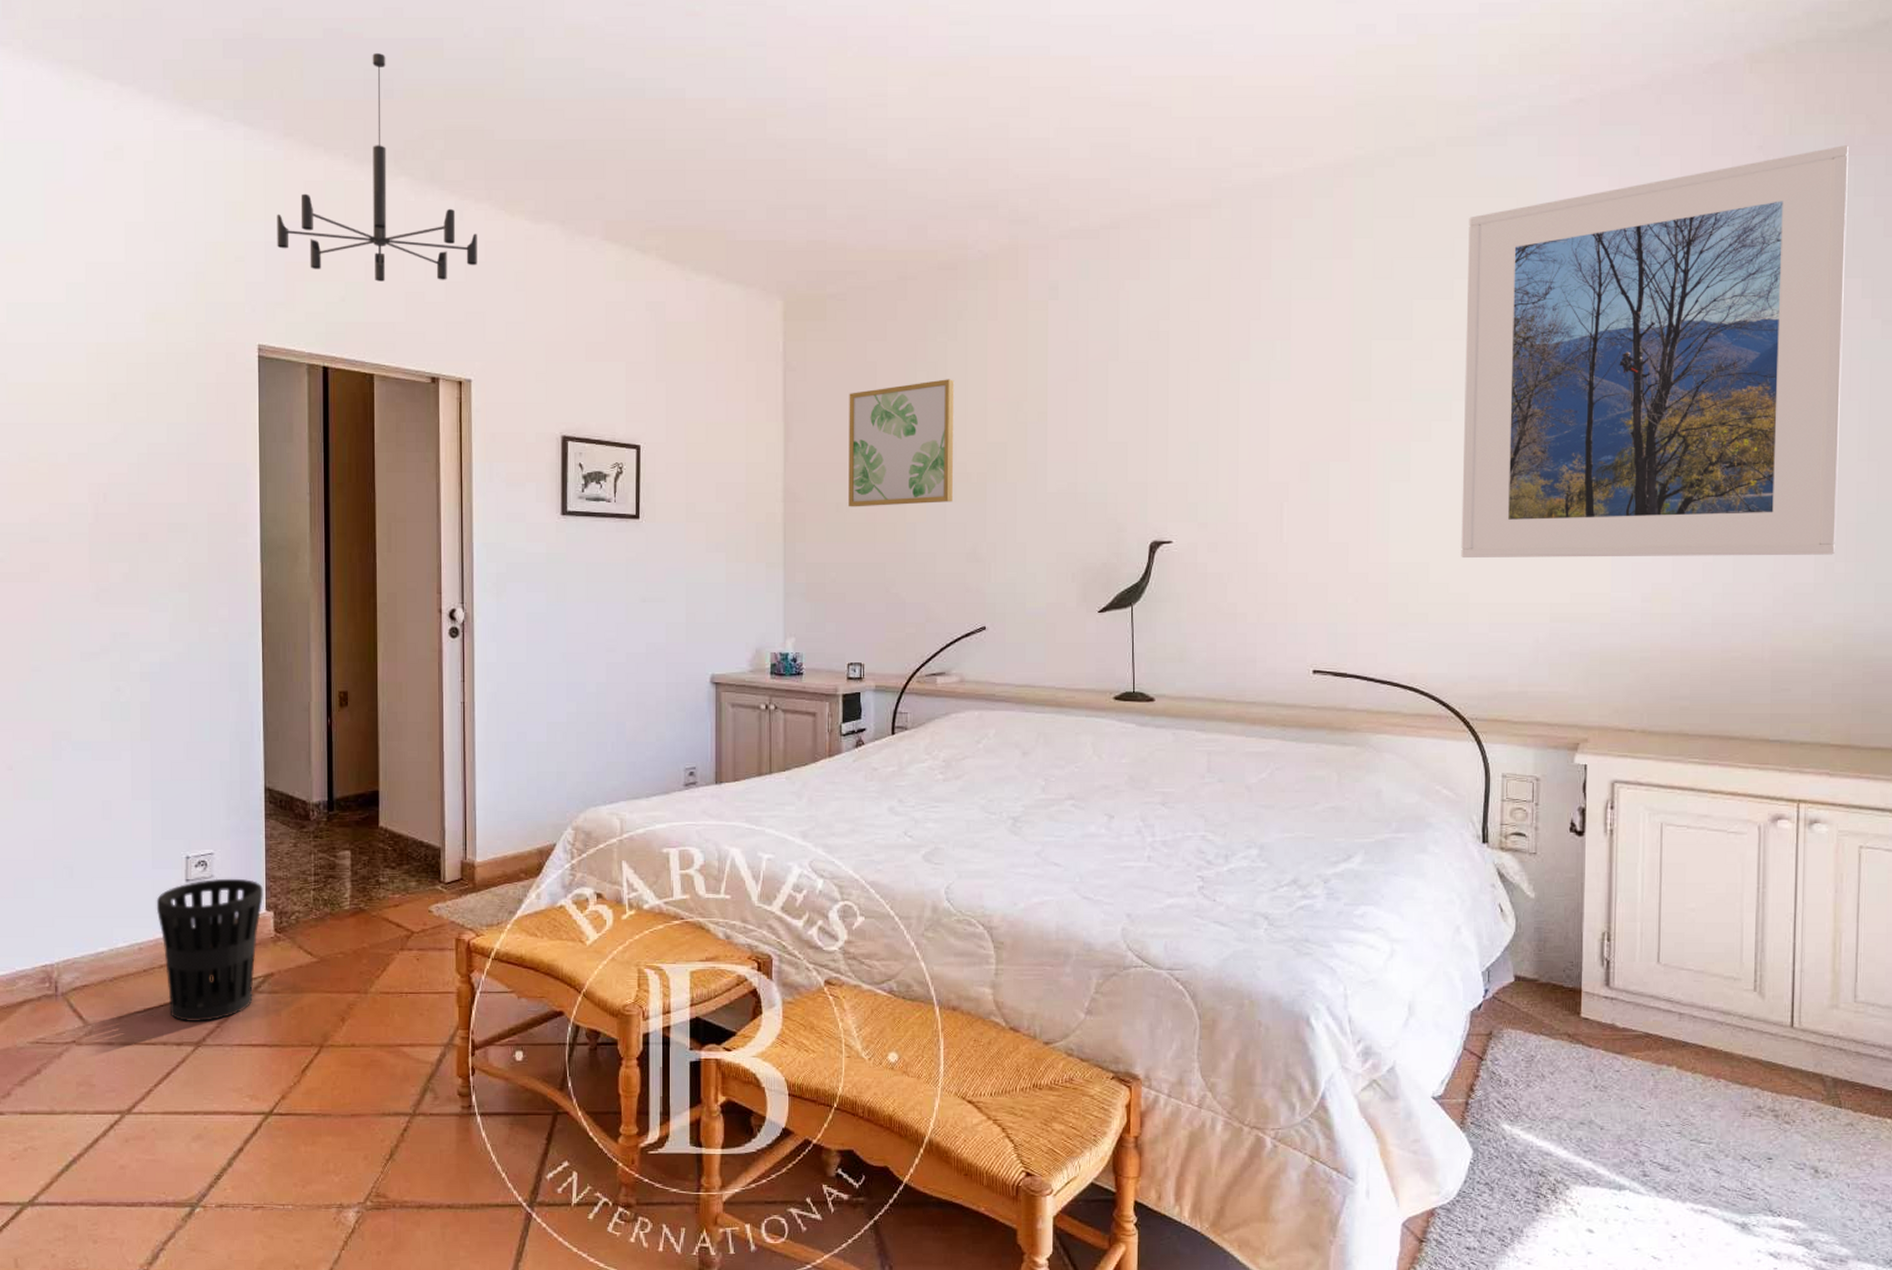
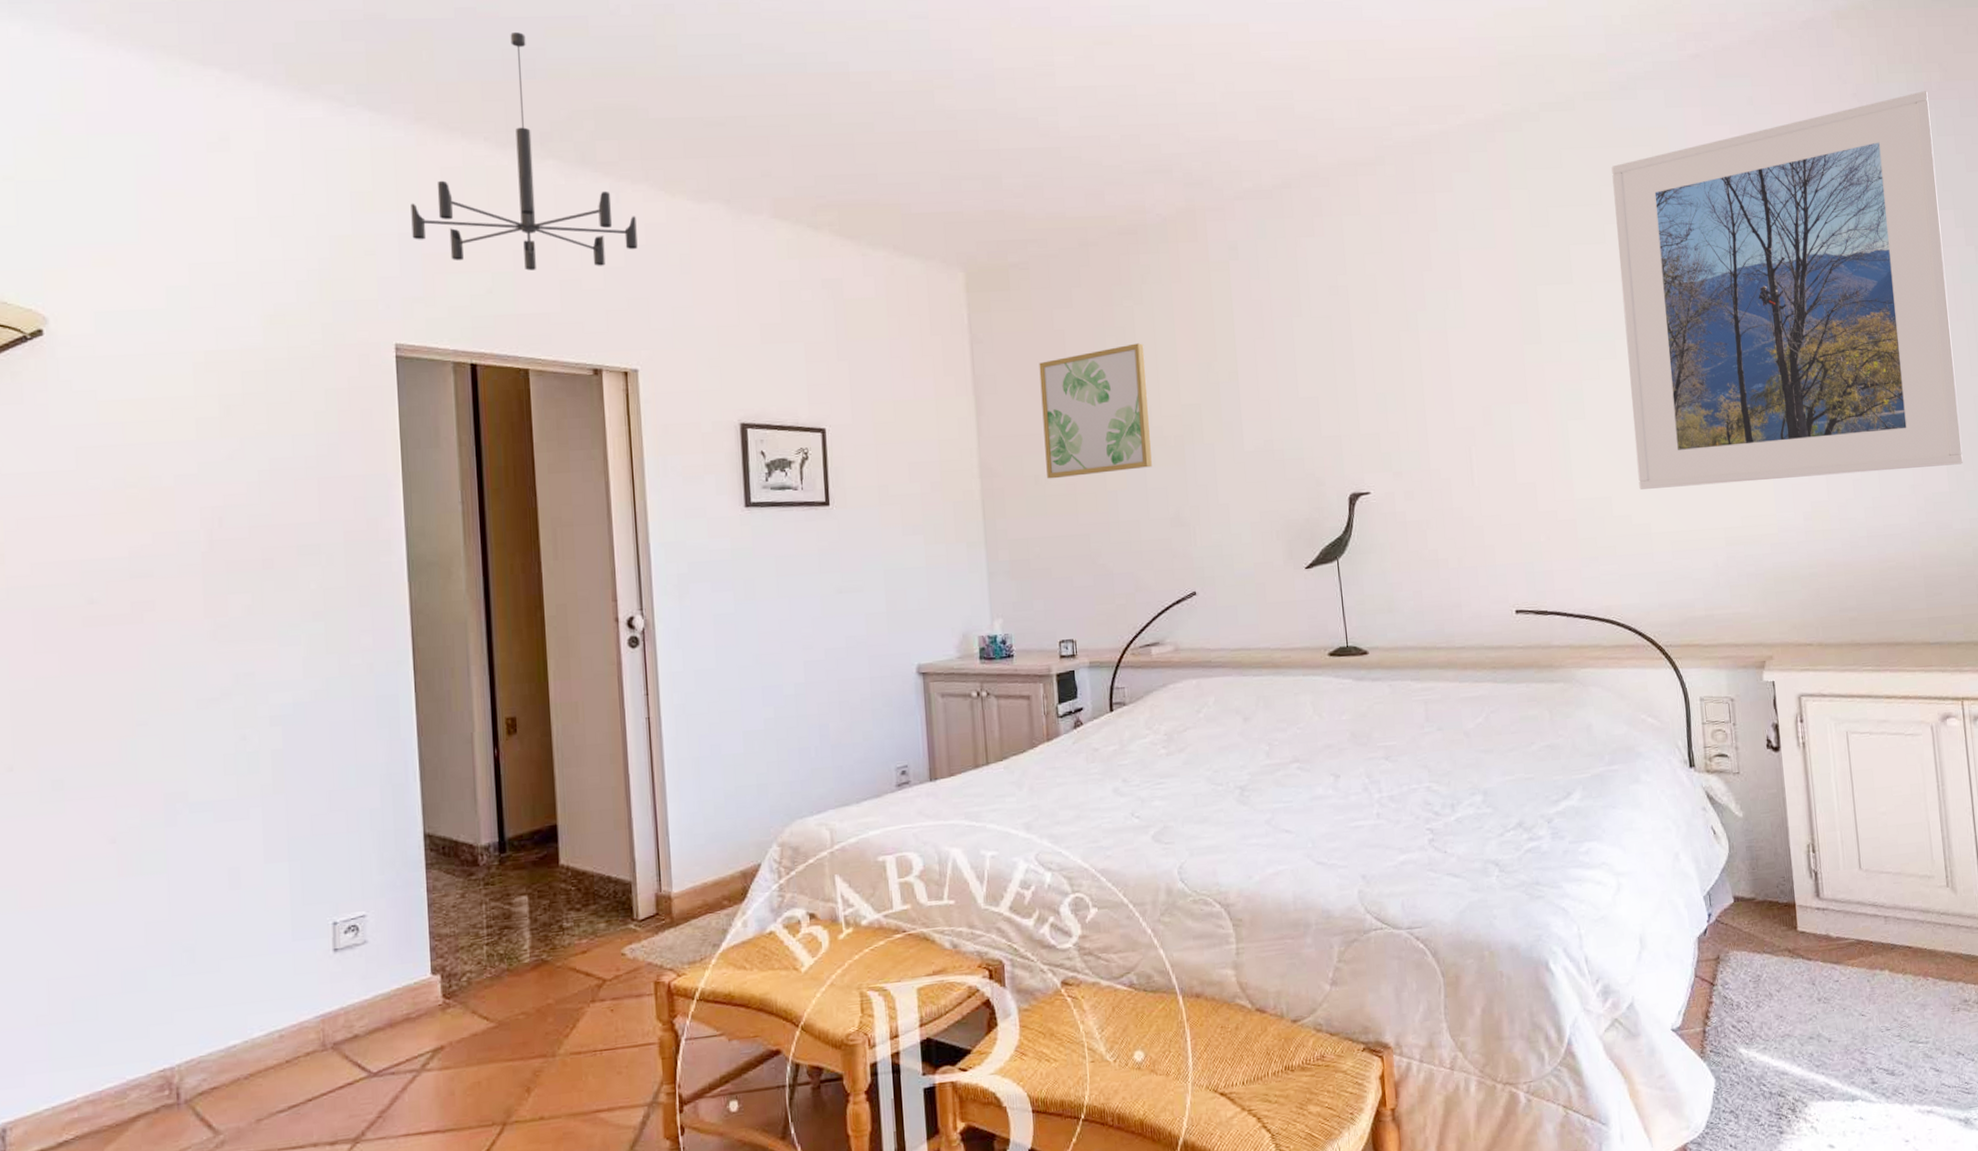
wastebasket: present [156,878,263,1021] -> none [298,941,428,1116]

